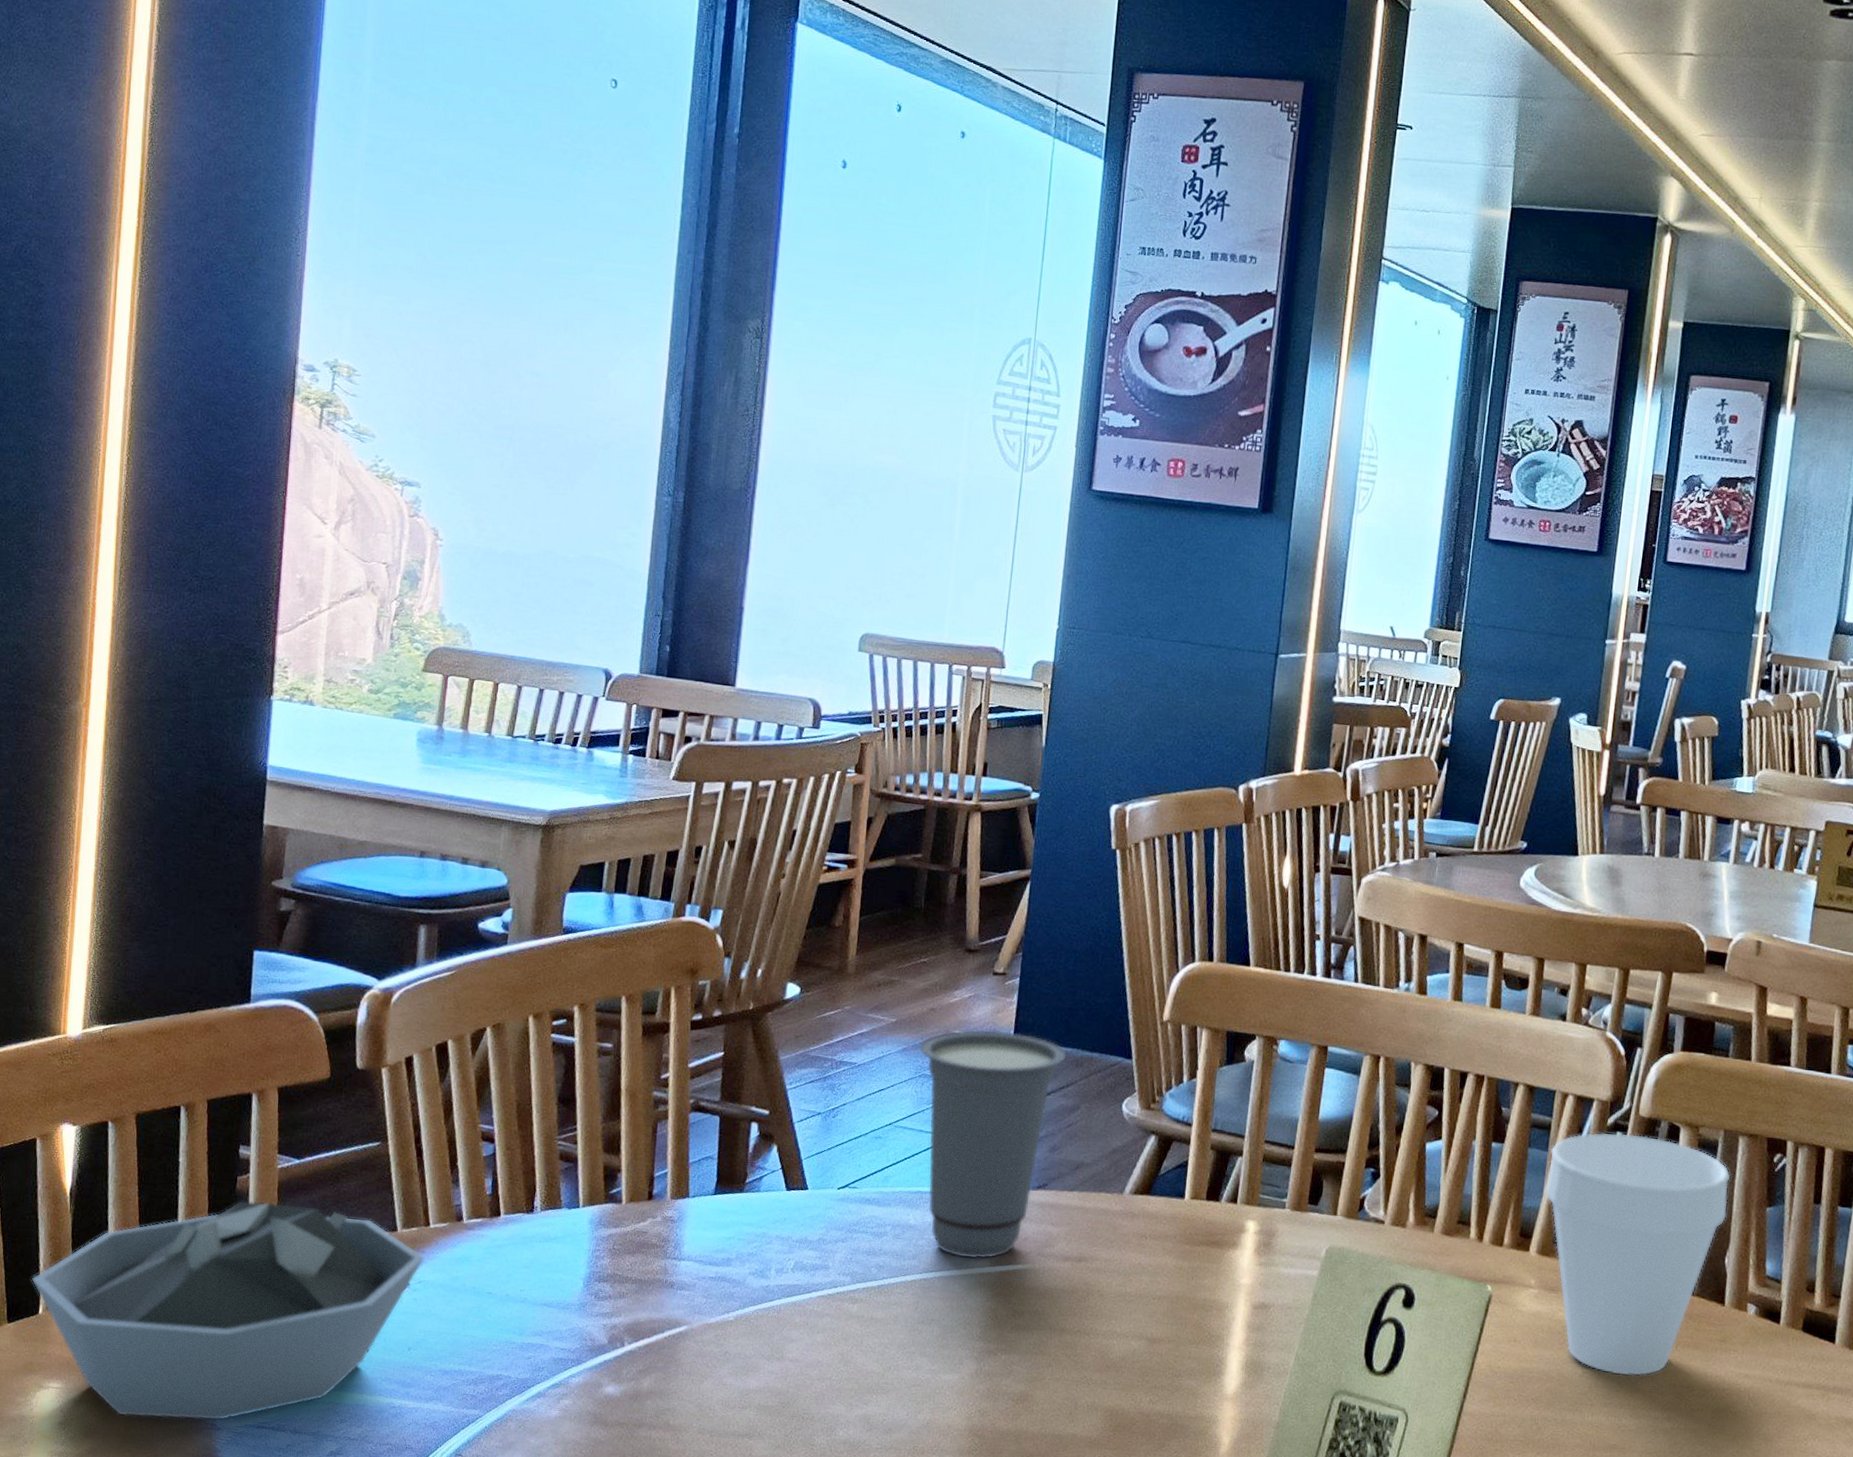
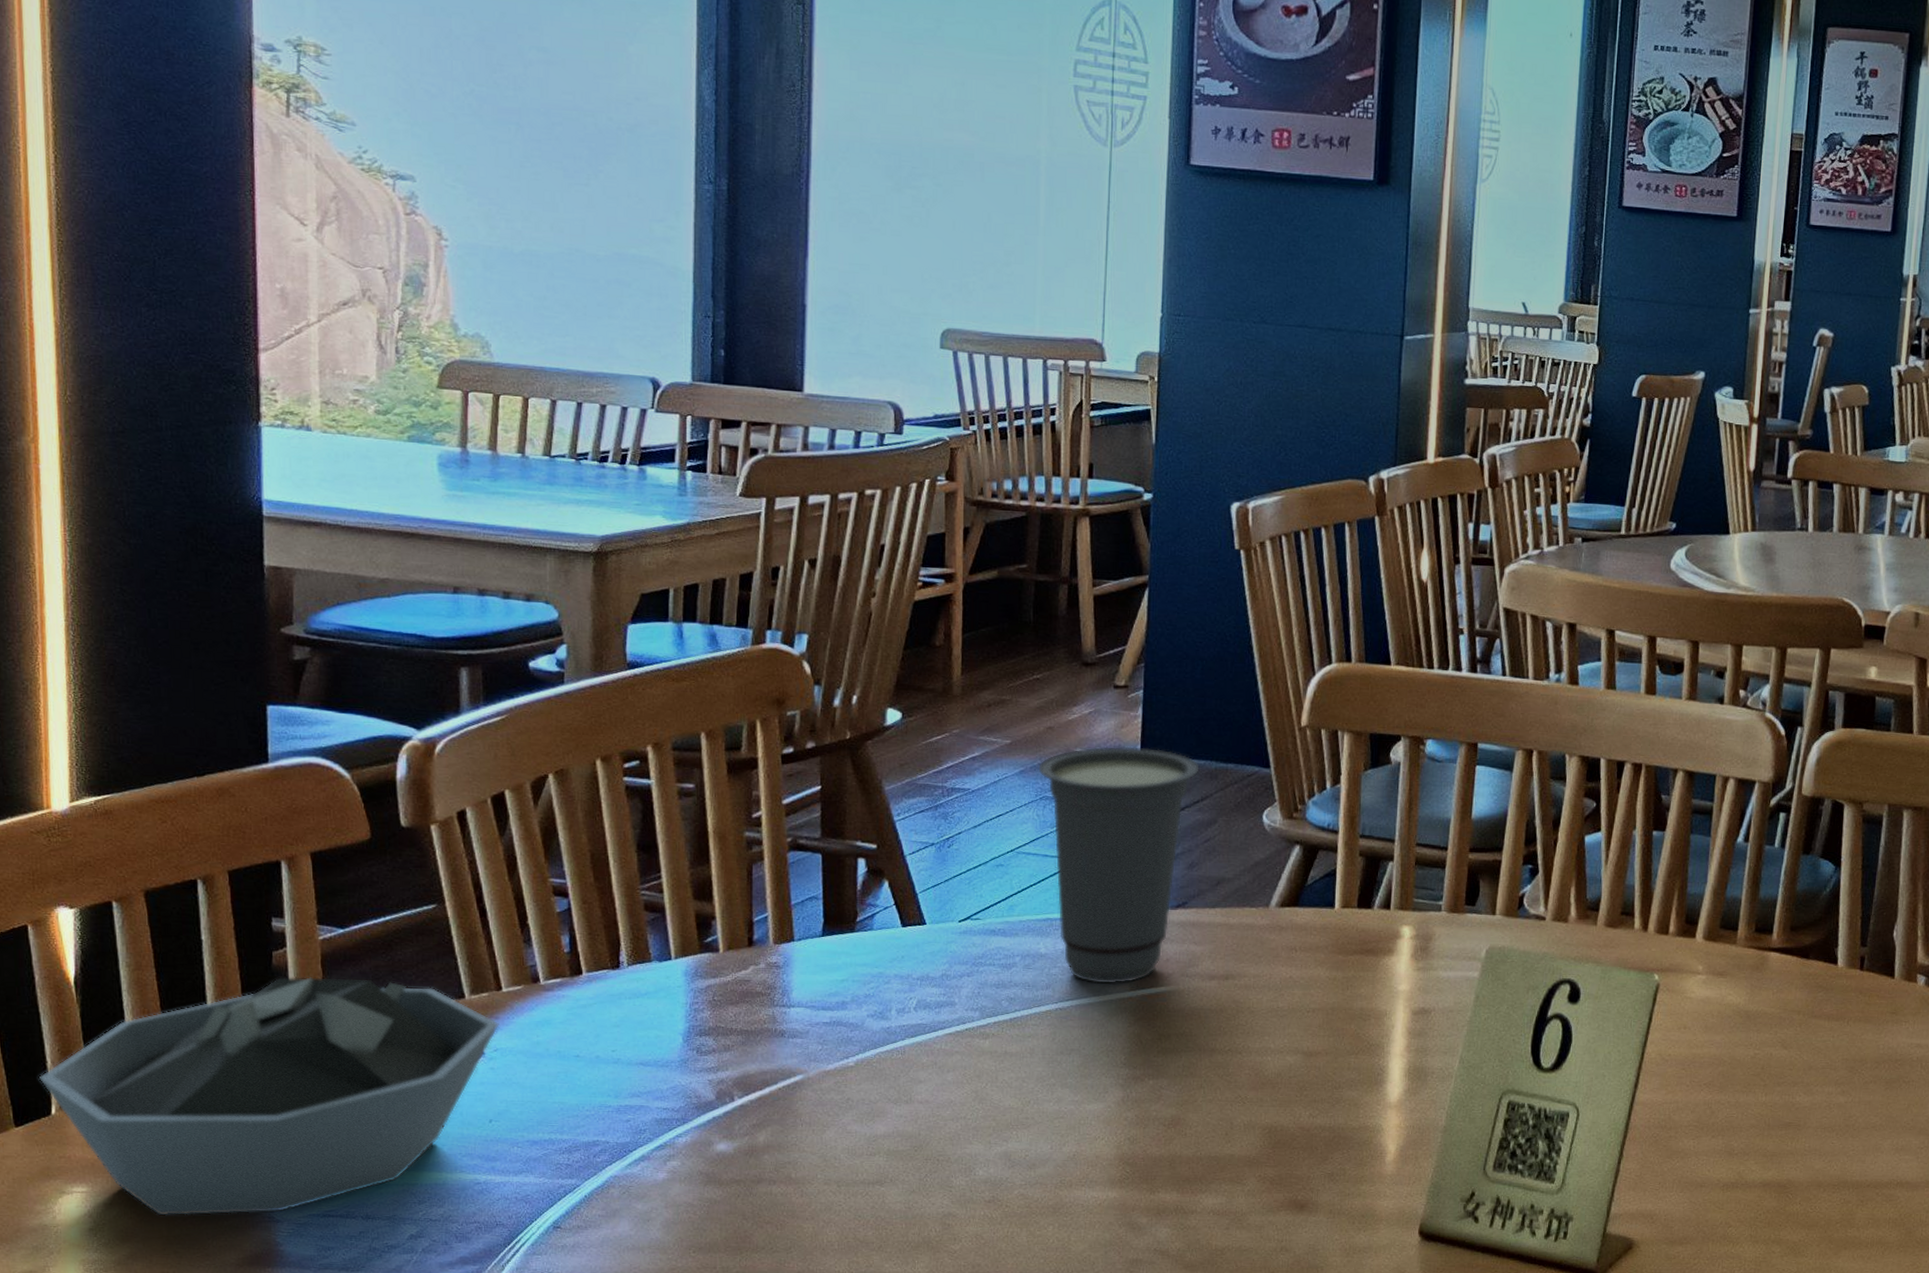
cup: present [1545,1132,1731,1376] -> none [1710,814,1896,1054]

